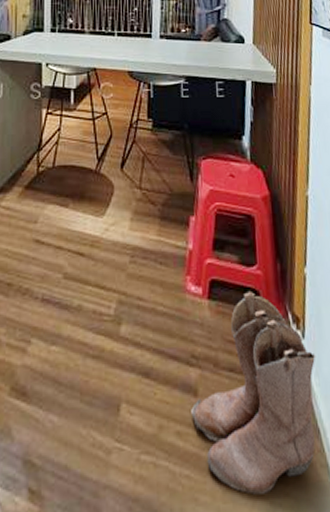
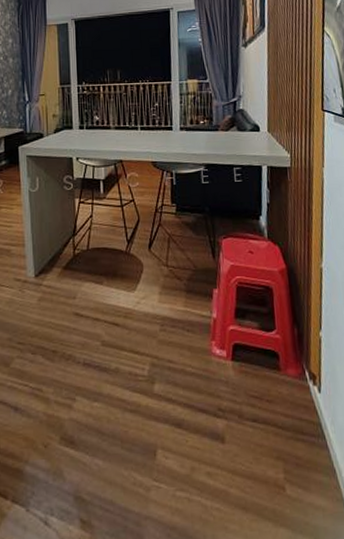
boots: present [191,290,316,495] -> none [219,352,332,524]

